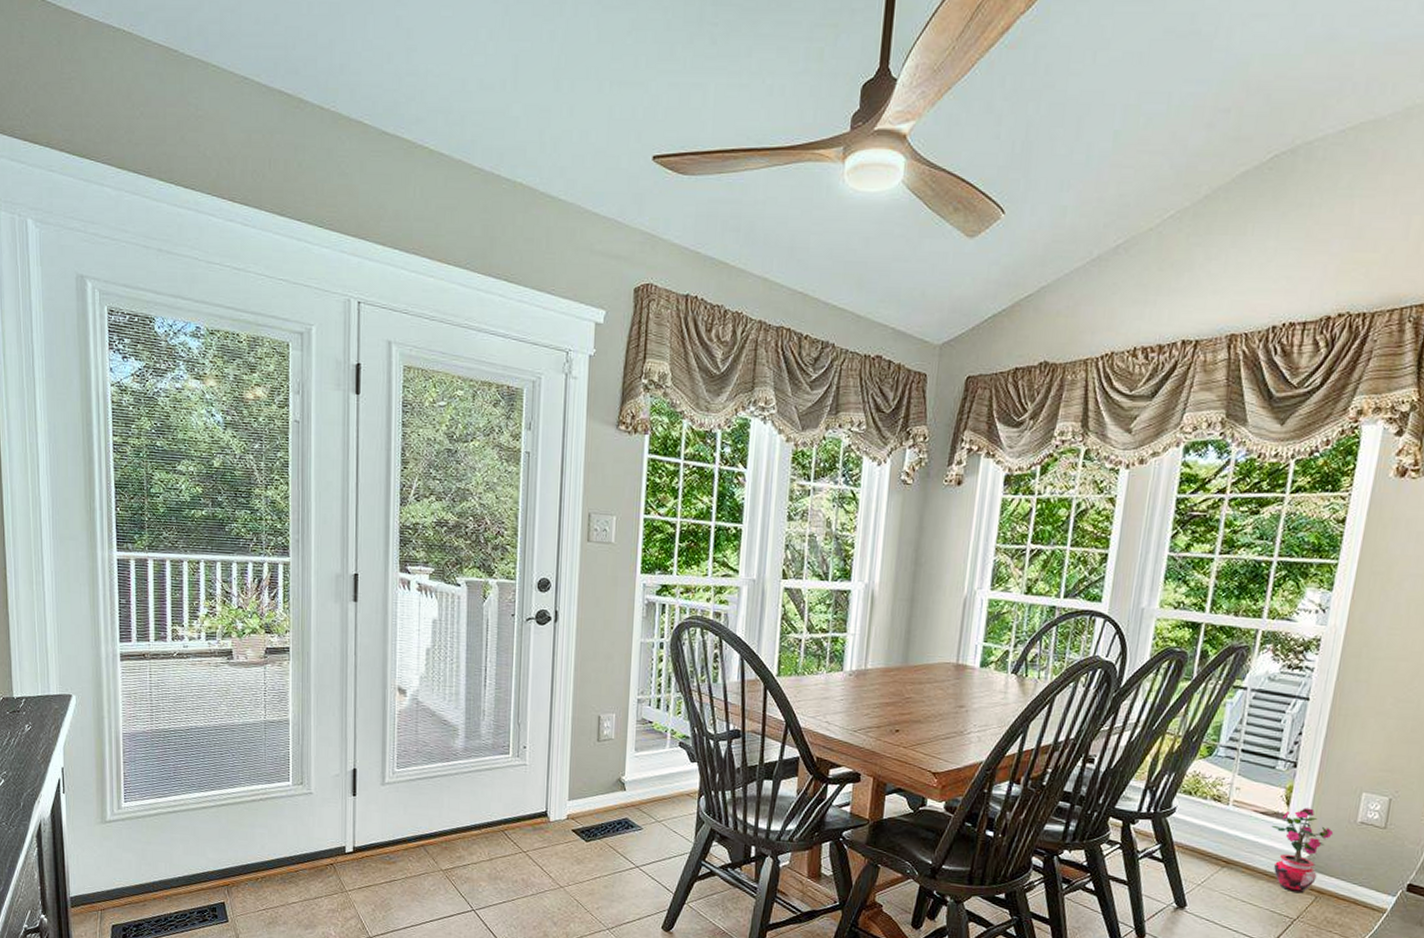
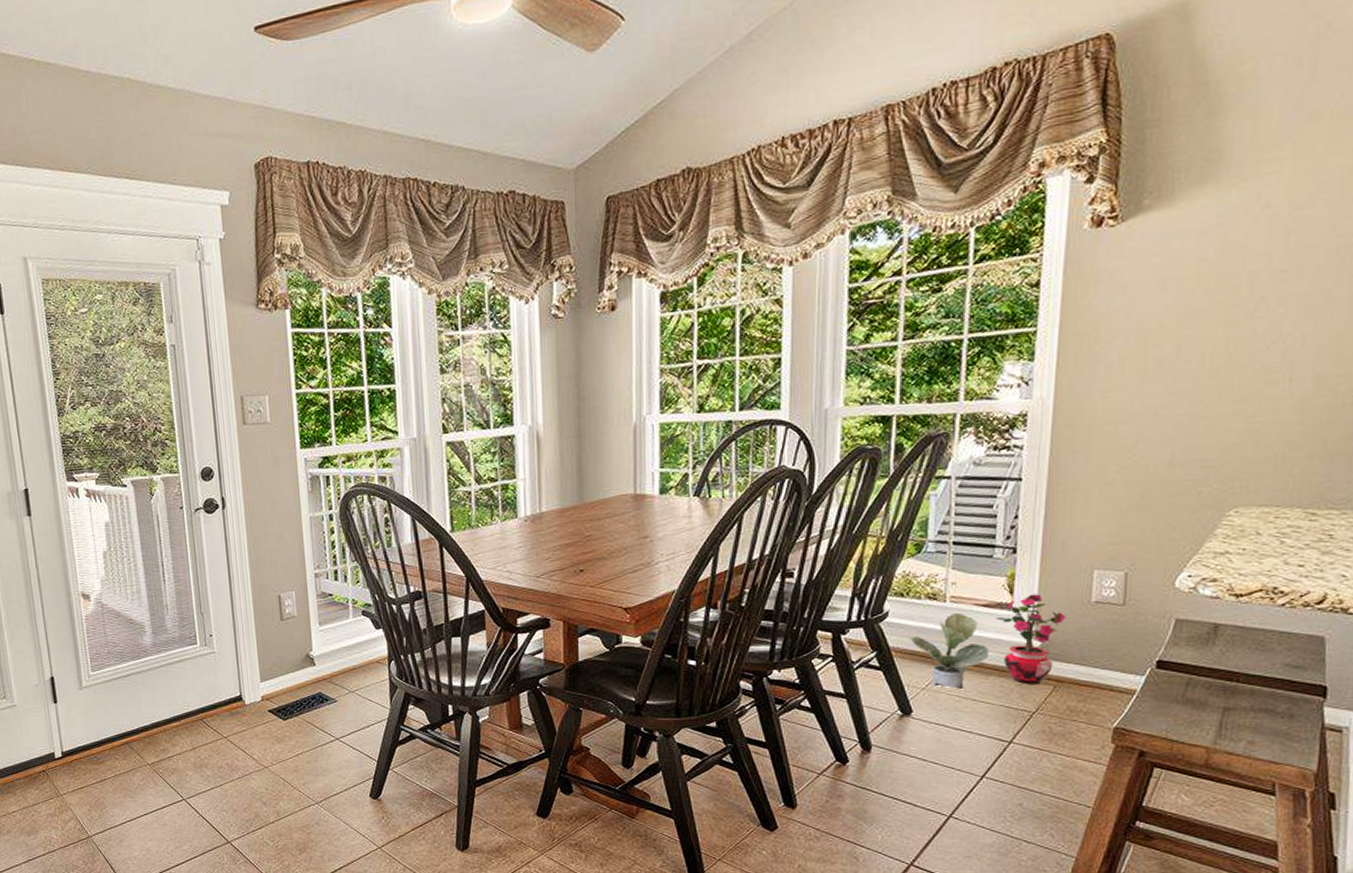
potted plant: none [1192,816,1262,891] -> present [909,612,990,690]

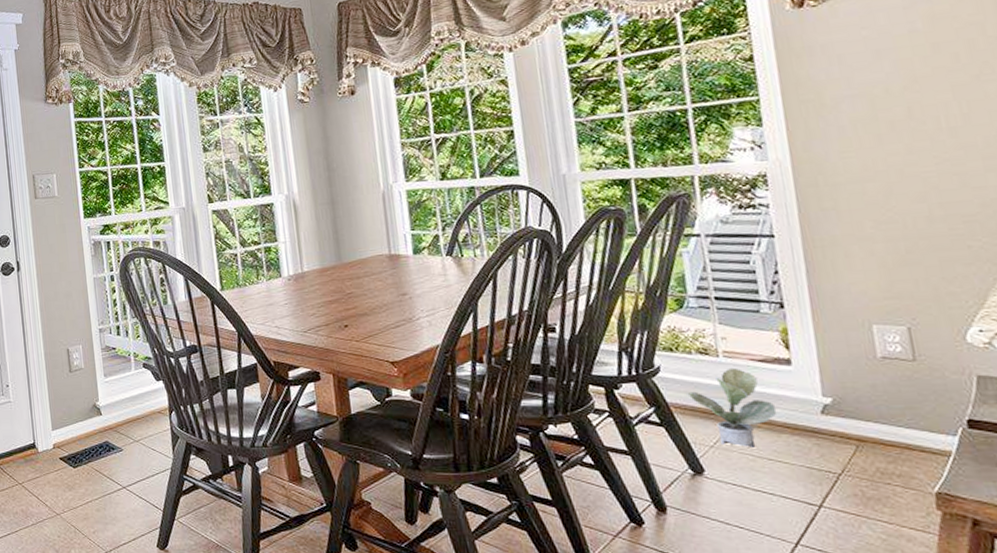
potted plant: present [995,594,1067,685] -> none [776,349,854,444]

